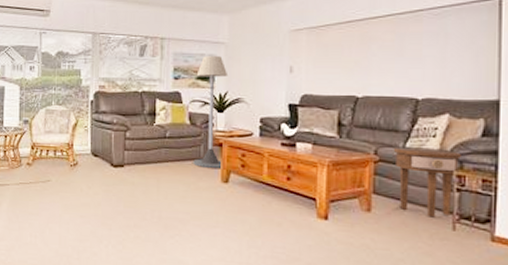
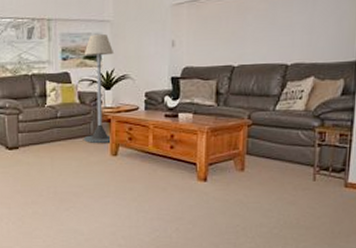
side table: present [393,148,461,218] -> none [264,110,323,171]

